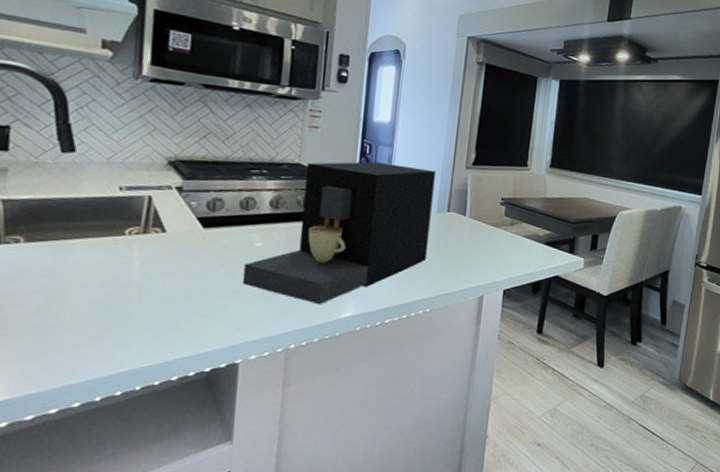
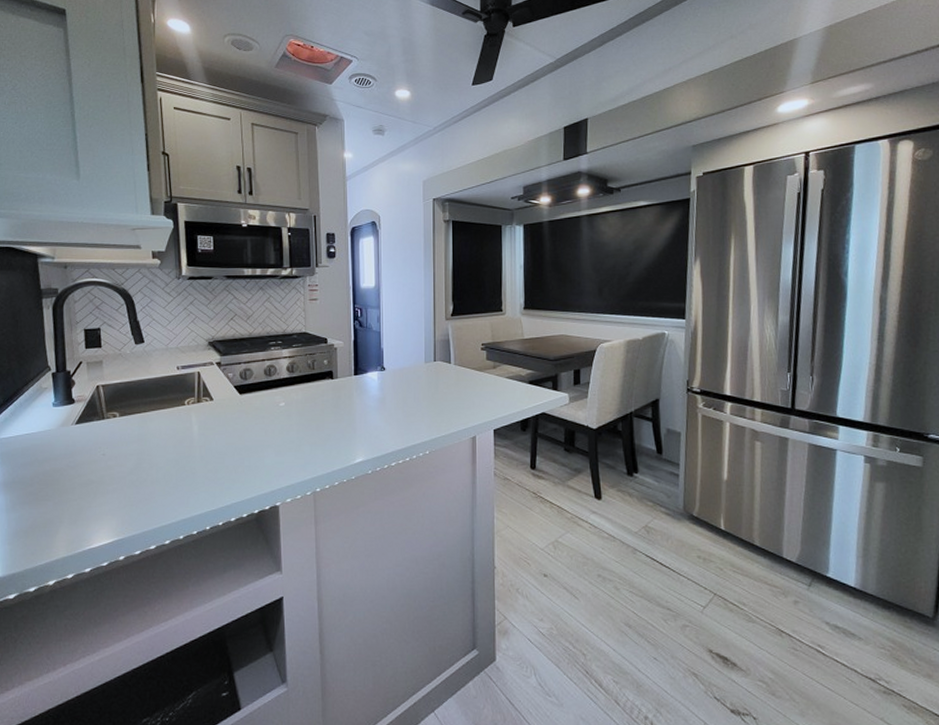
coffee maker: present [242,161,436,305] -> none [273,323,420,453]

